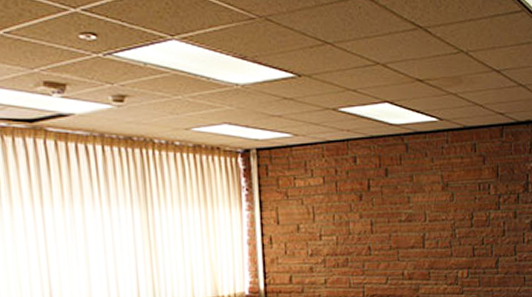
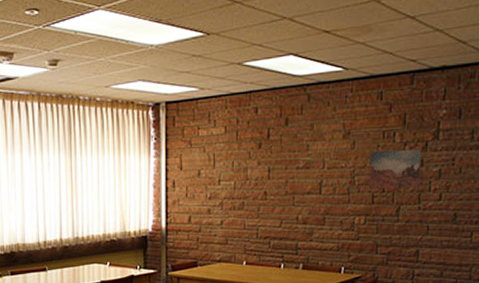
wall art: none [468,201,515,242] -> present [369,149,422,189]

